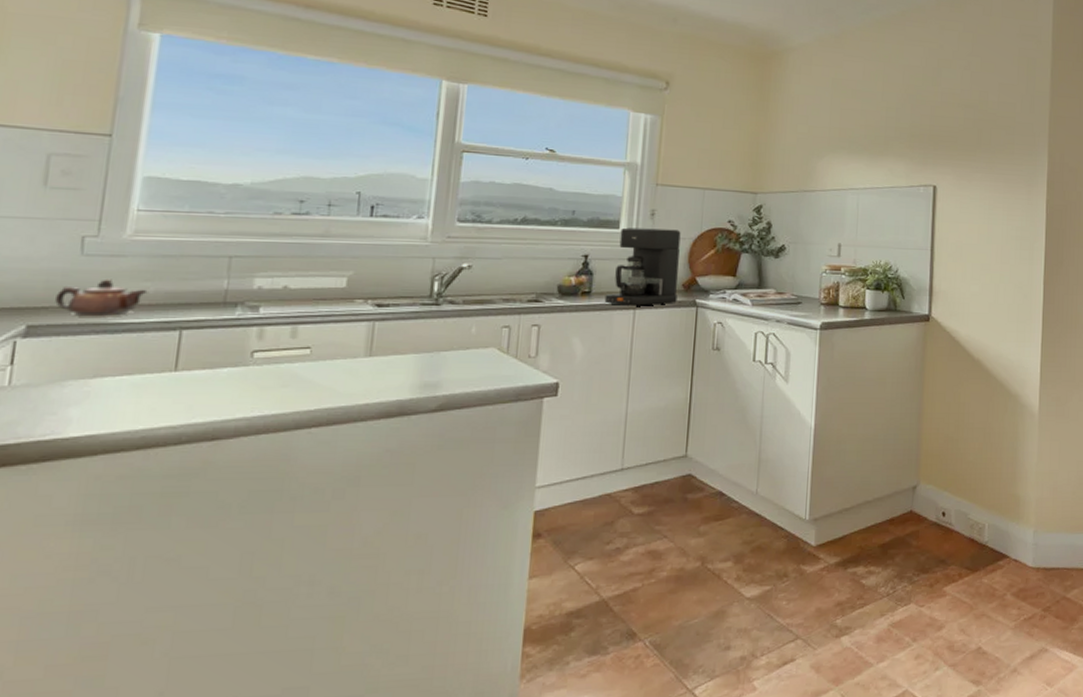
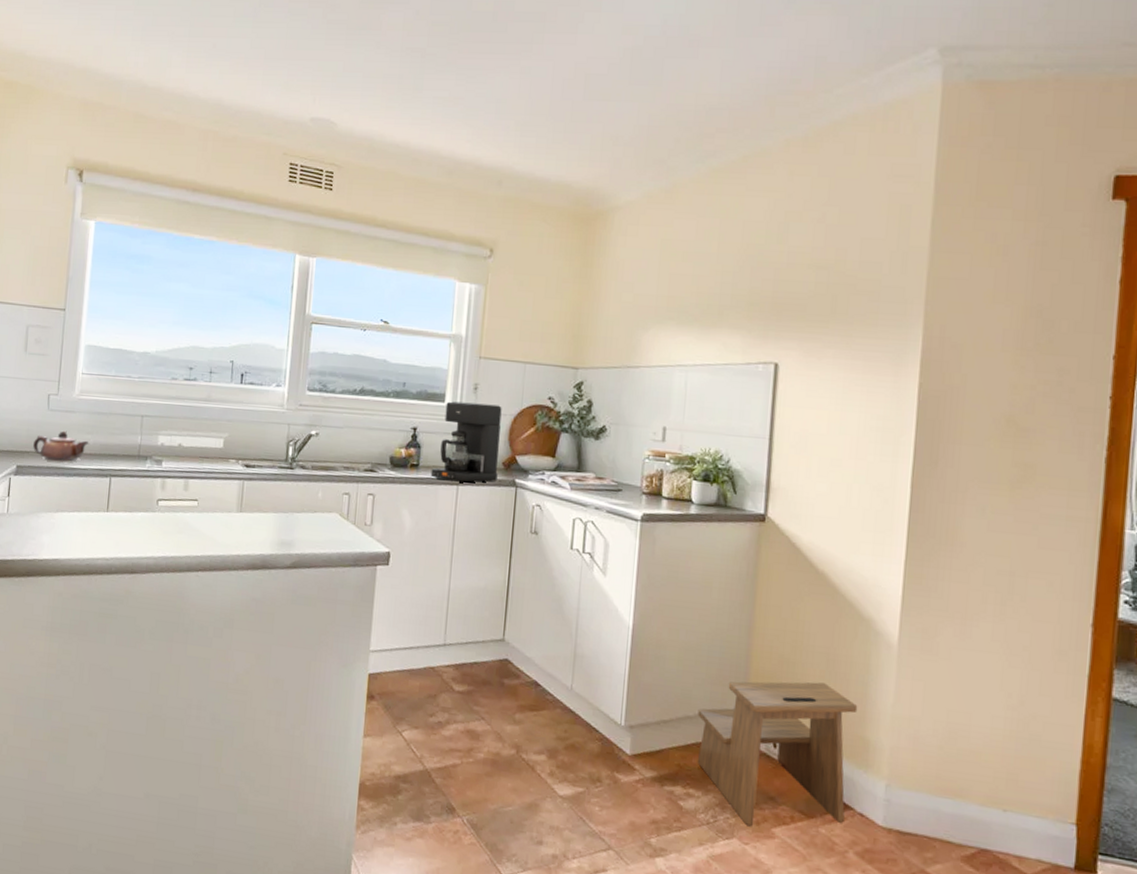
step stool: none [876,454,1010,589] -> present [697,681,858,826]

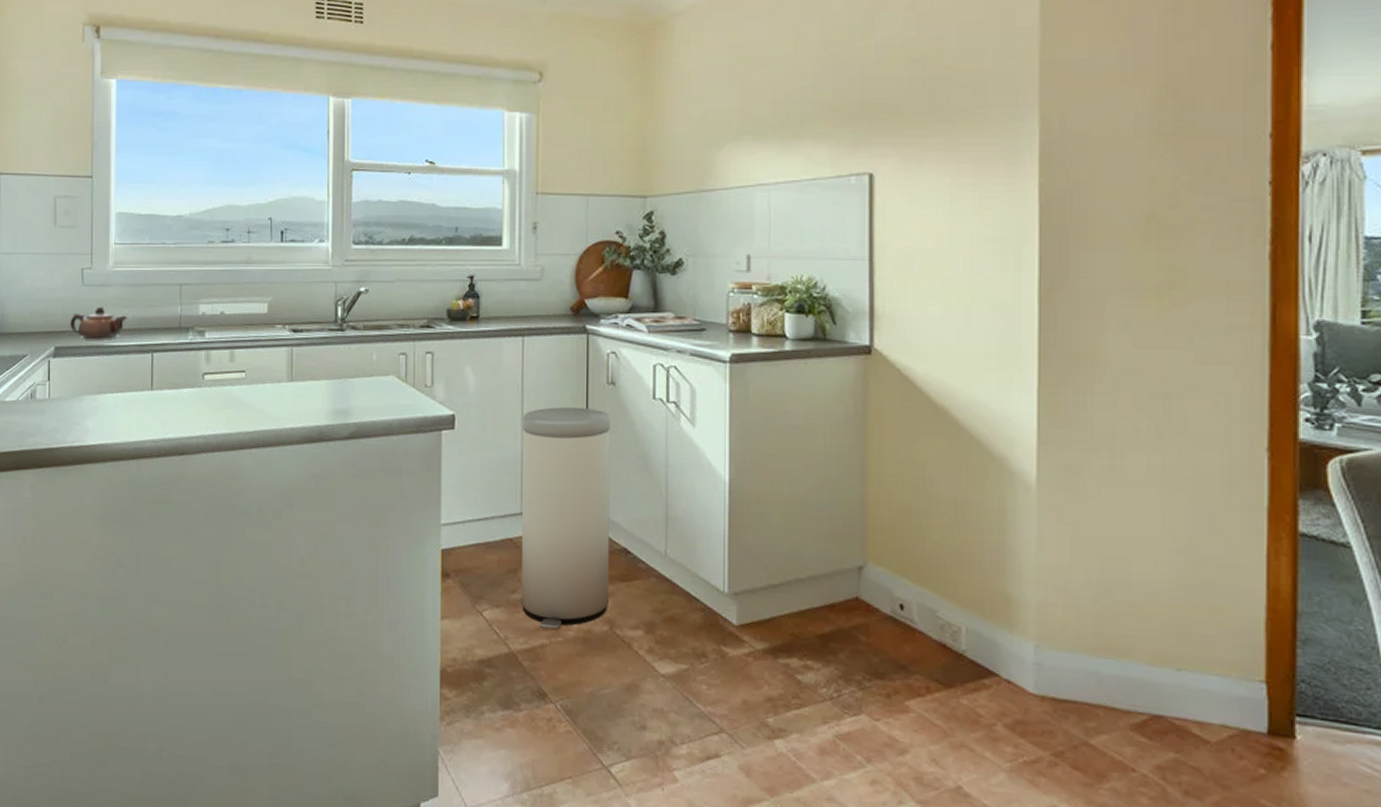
coffee maker: present [430,401,502,483] -> none [492,244,566,333]
pedal bin: none [438,551,531,752] -> present [521,407,610,631]
step stool: present [697,681,858,826] -> none [810,532,995,699]

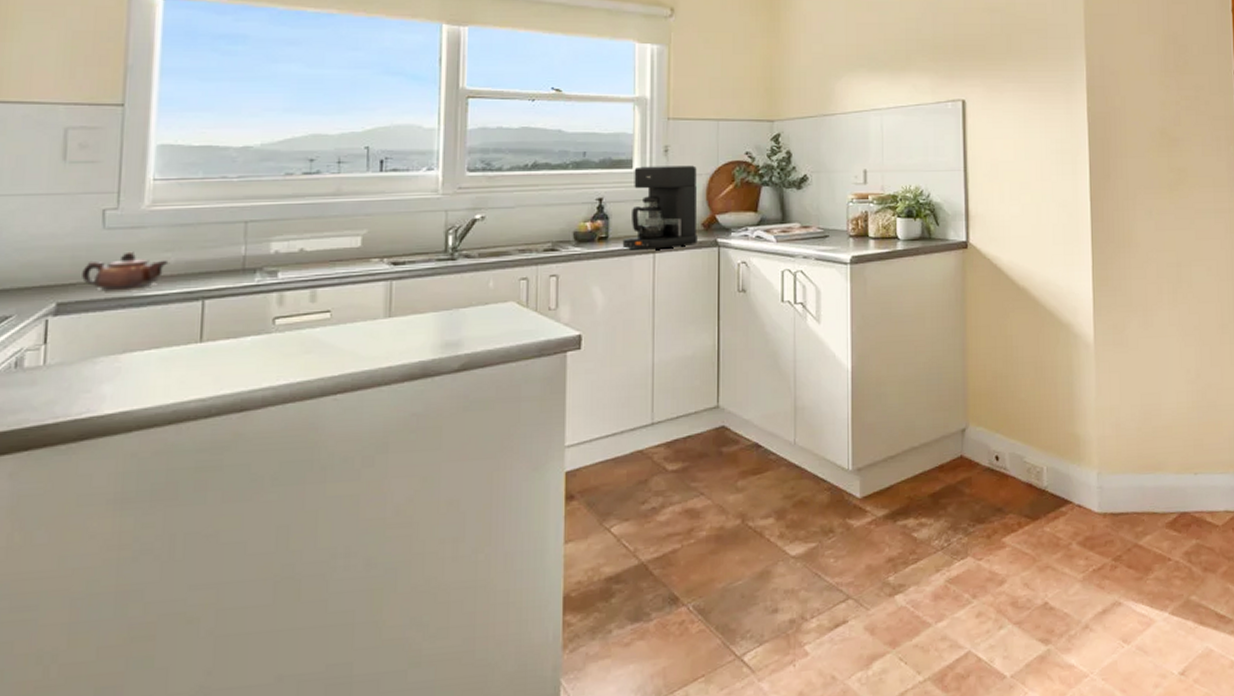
coffee maker: none [492,244,566,333] -> present [622,165,698,250]
pedal bin: present [521,407,610,631] -> none [652,316,741,535]

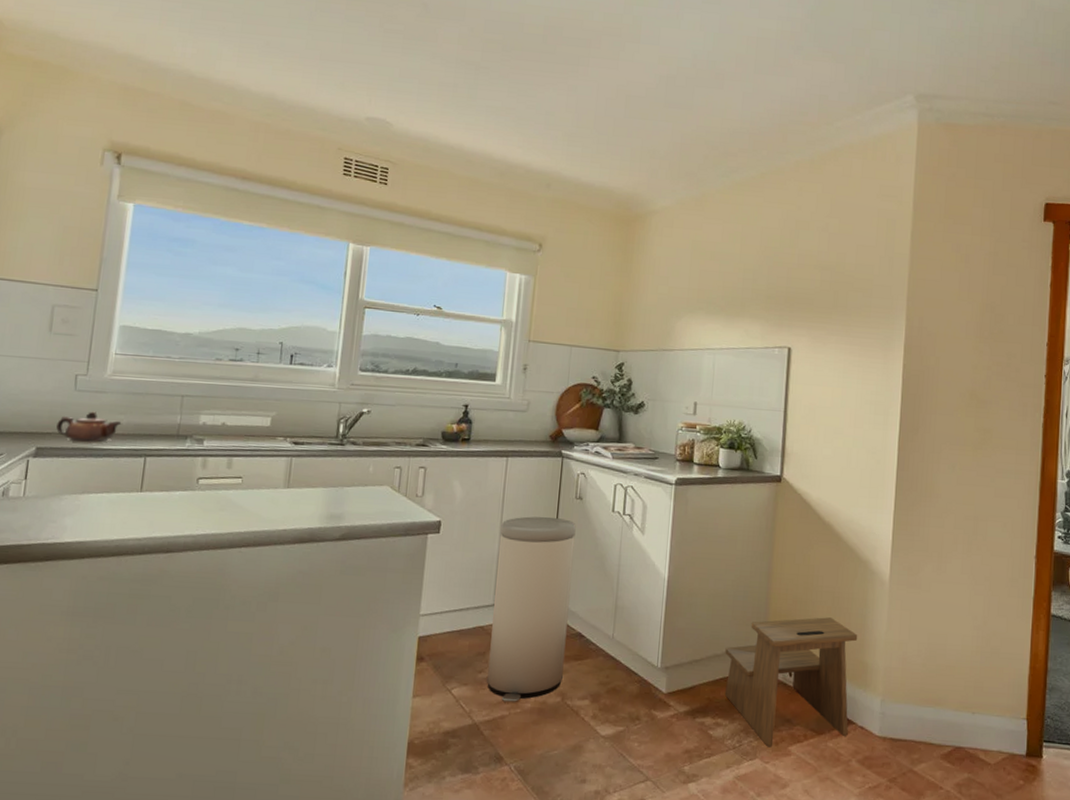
coffee maker: present [622,165,698,250] -> none [481,380,550,455]
pedal bin: none [652,316,741,535] -> present [487,516,576,703]
step stool: none [923,390,1066,541] -> present [724,617,858,746]

